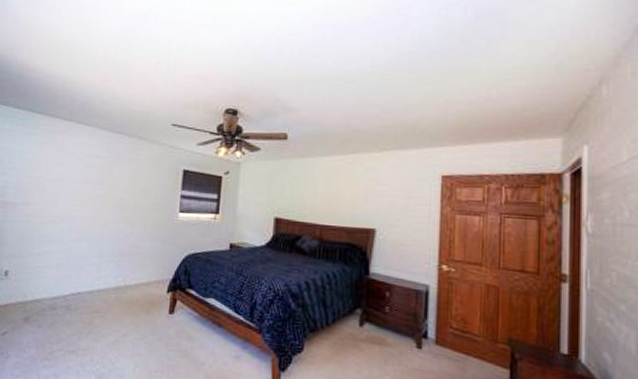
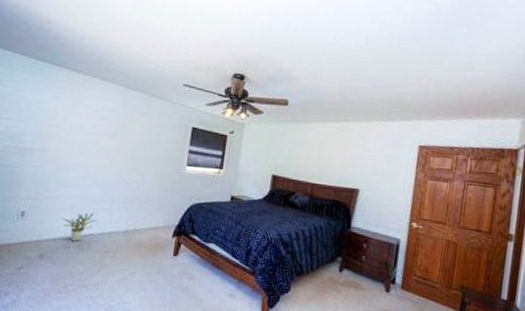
potted plant: none [46,269,86,302] -> present [61,213,99,242]

